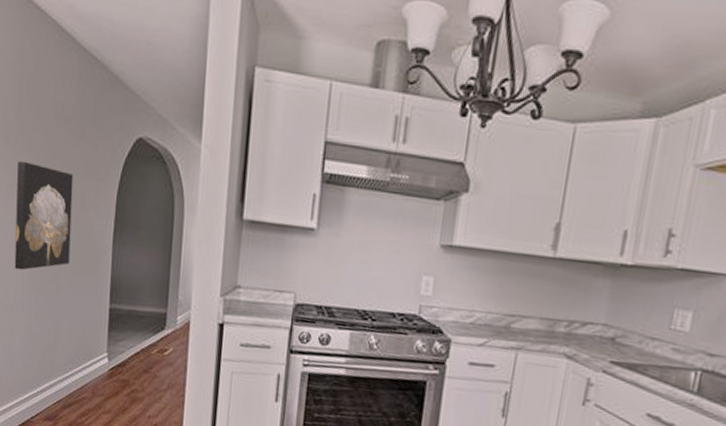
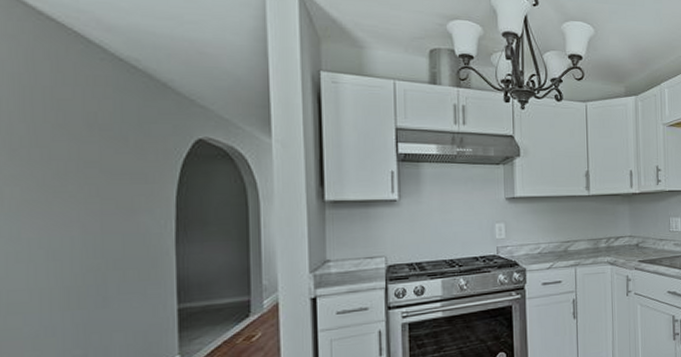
wall art: present [14,160,74,271] -> none [32,174,119,291]

